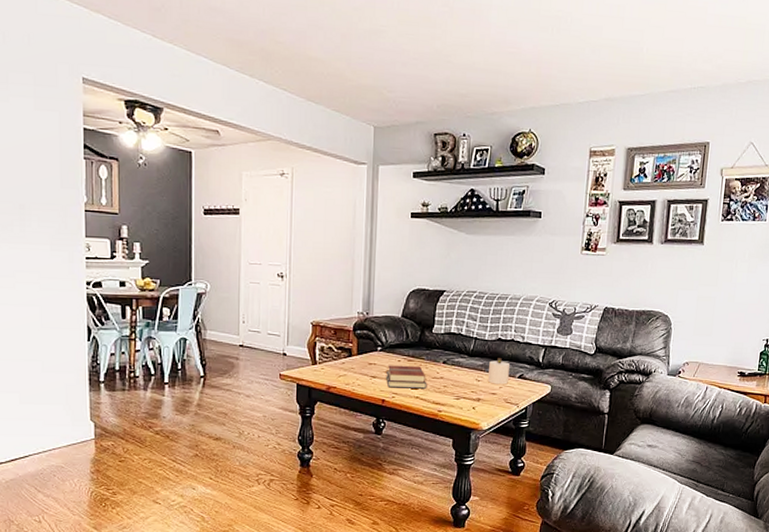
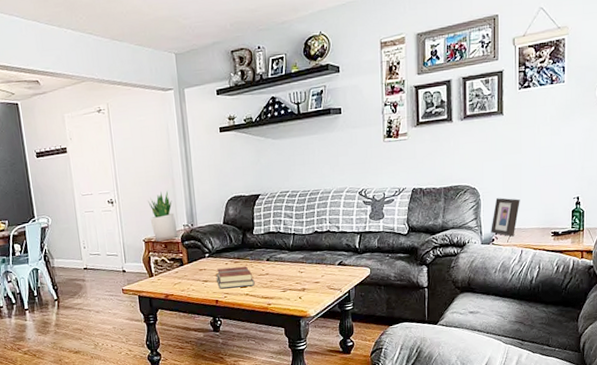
planter: none [322,272,351,327] -> present [148,191,178,242]
candle: present [488,358,509,386] -> none [309,249,329,274]
picture frame: none [678,329,711,371] -> present [491,198,520,237]

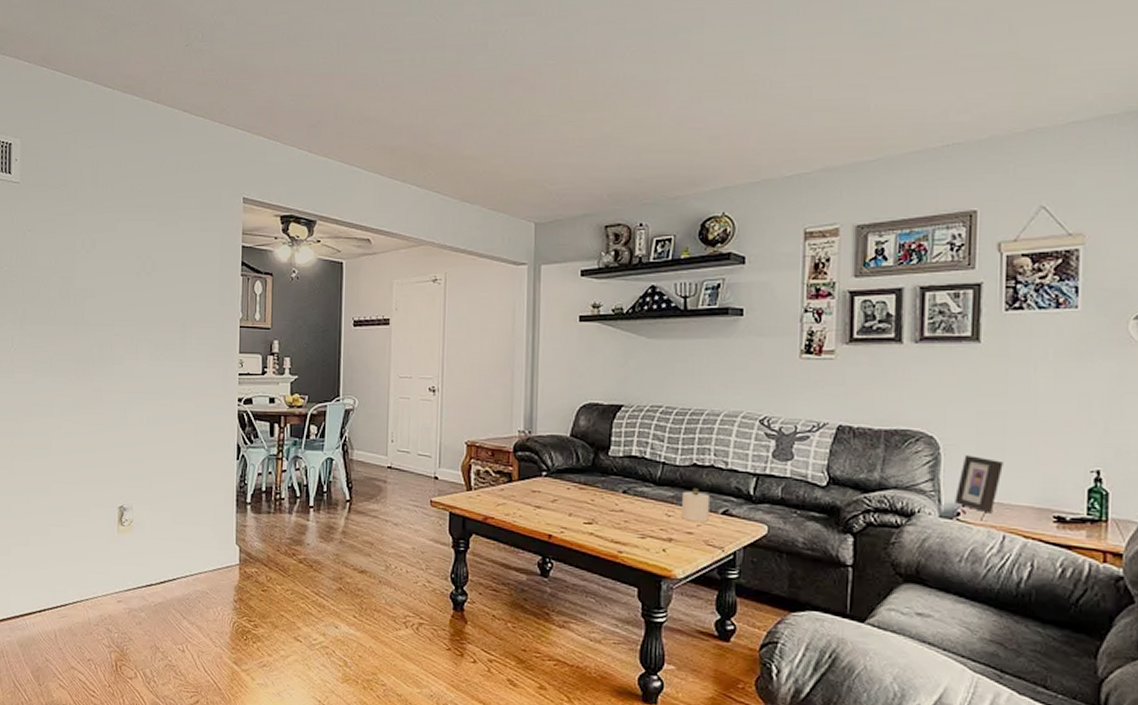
planter: present [148,191,178,242] -> none [477,385,511,447]
books: present [216,266,255,289] -> none [552,493,604,524]
candle: none [309,249,329,274] -> present [682,488,709,523]

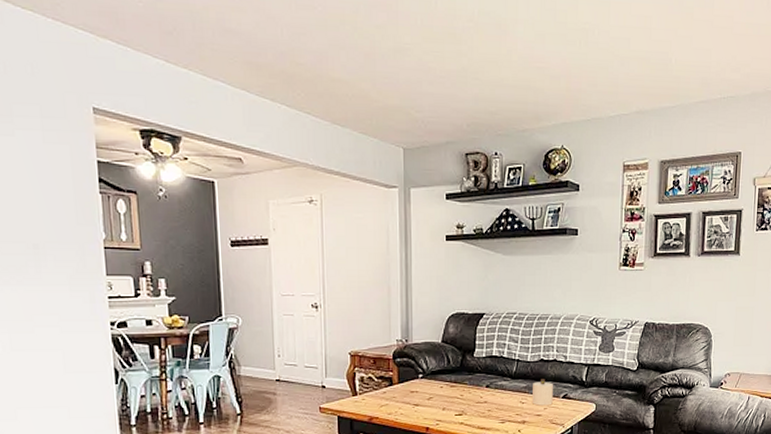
picture frame: present [955,455,1003,514] -> none [720,340,751,382]

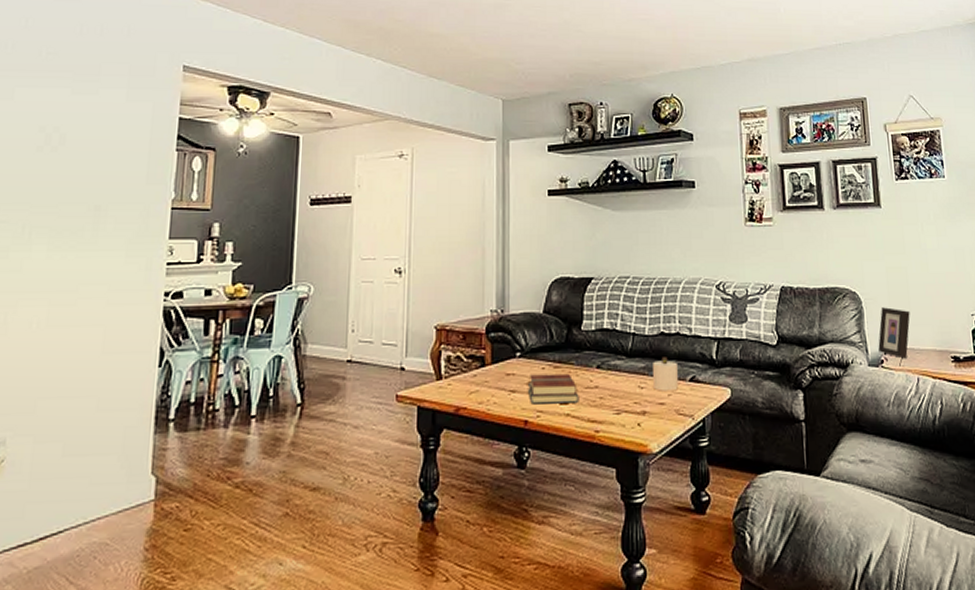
books: none [428,391,471,415] -> present [527,373,579,405]
picture frame: none [720,340,751,382] -> present [878,307,910,359]

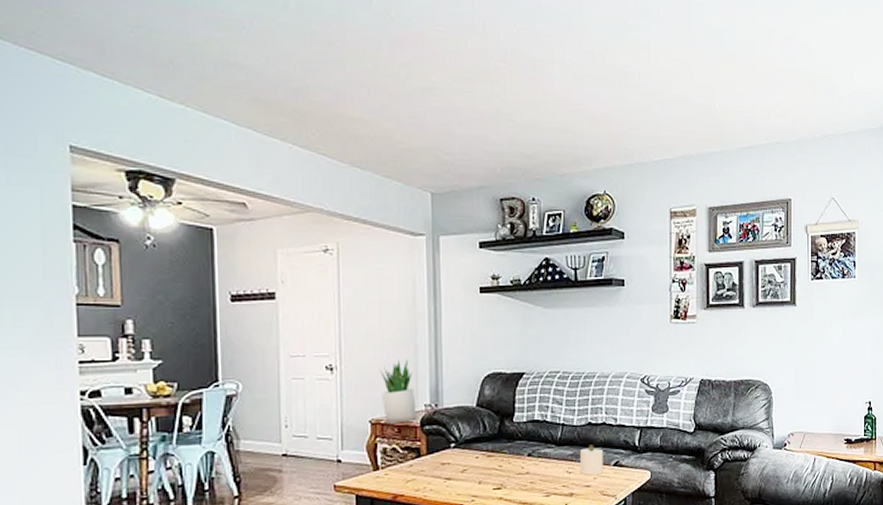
planter: none [447,263,482,330] -> present [380,360,417,424]
books: present [527,373,579,405] -> none [462,461,511,490]
picture frame: present [878,307,910,359] -> none [783,397,813,442]

